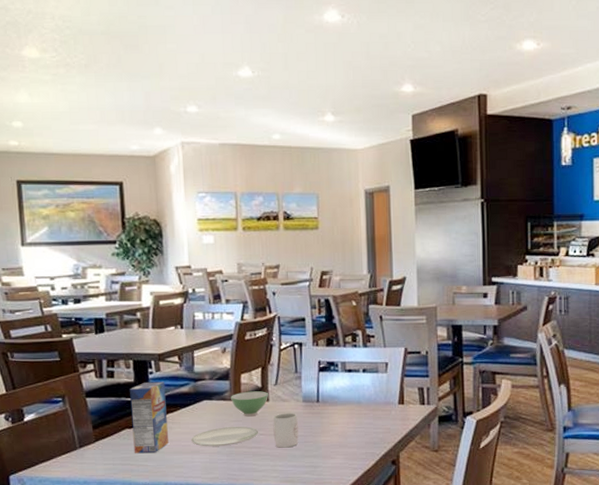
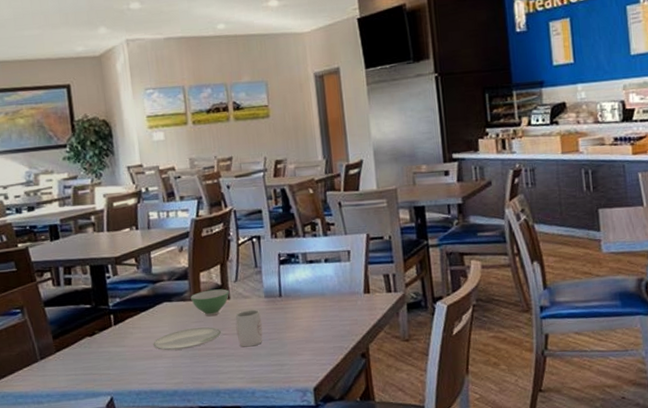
juice box: present [130,381,169,454] -> none [88,285,130,362]

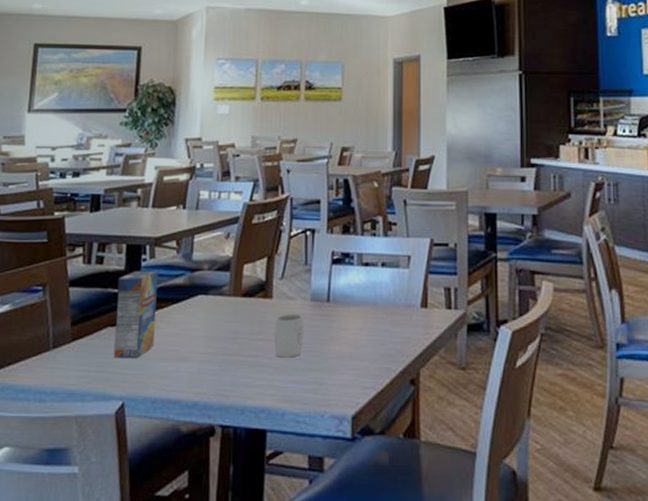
juice box: none [88,285,130,362] -> present [113,270,158,359]
plate: present [153,327,222,351] -> none [180,329,258,353]
bowl: present [190,289,230,317] -> none [229,285,273,317]

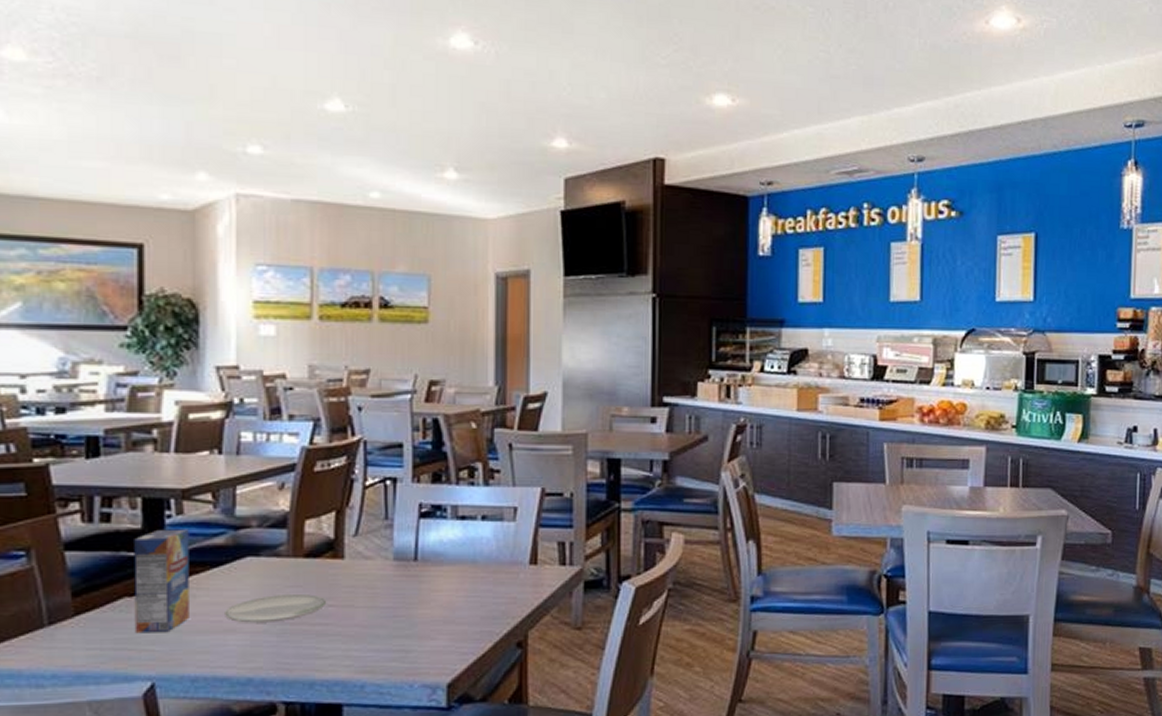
plate: none [180,329,258,353] -> present [225,594,327,623]
mug: present [274,314,304,358] -> none [348,575,387,625]

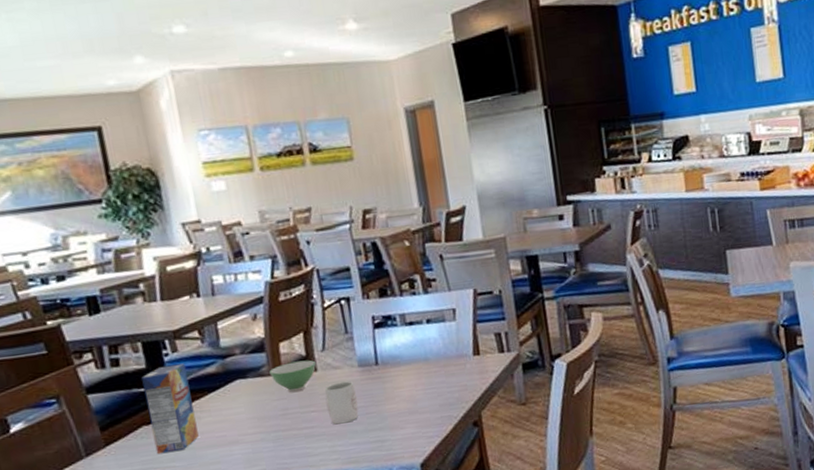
plate: present [225,594,327,623] -> none [226,404,310,435]
bowl: none [286,544,345,581] -> present [268,360,317,393]
mug: none [348,575,387,625] -> present [324,381,359,425]

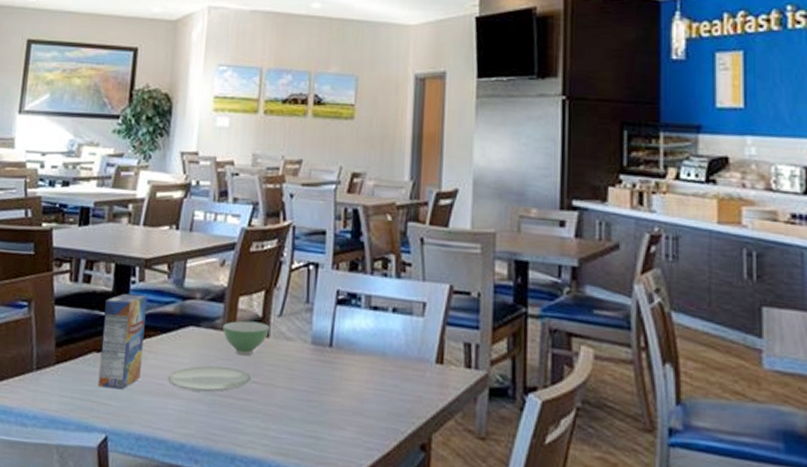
plate: none [226,404,310,435] -> present [168,365,252,392]
mug: present [324,381,359,425] -> none [269,356,303,406]

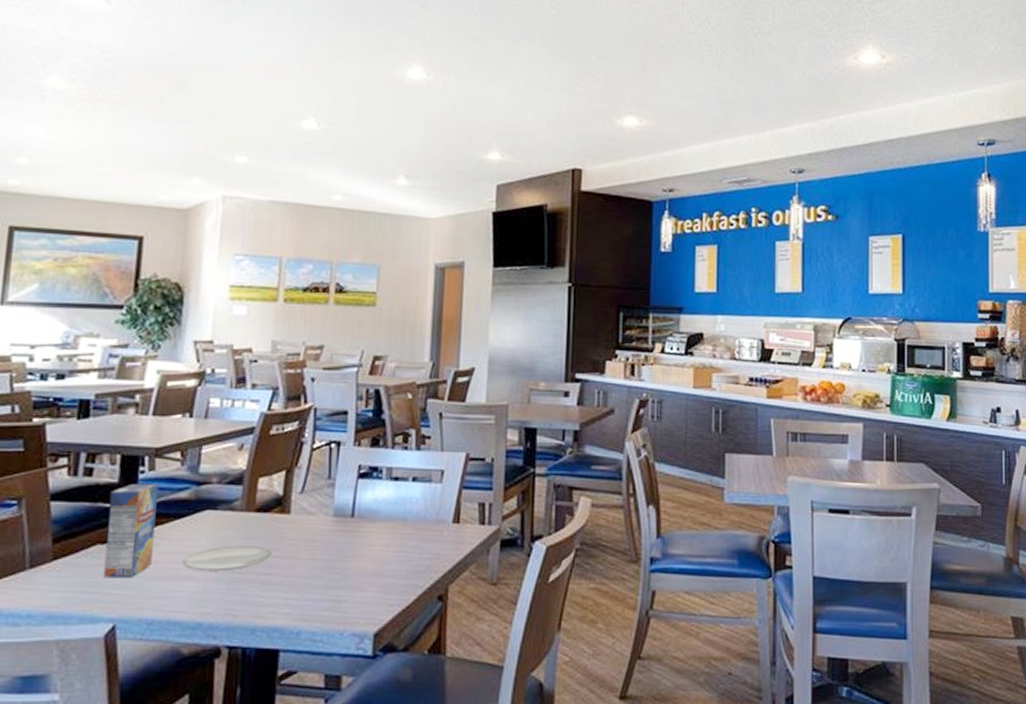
bowl: present [222,320,271,356] -> none [240,500,292,533]

